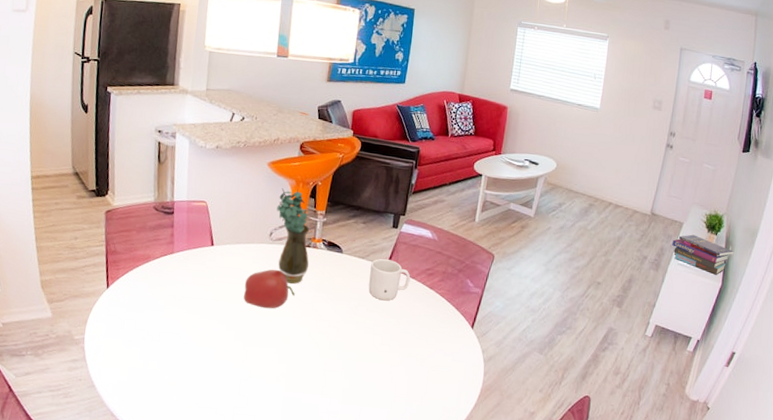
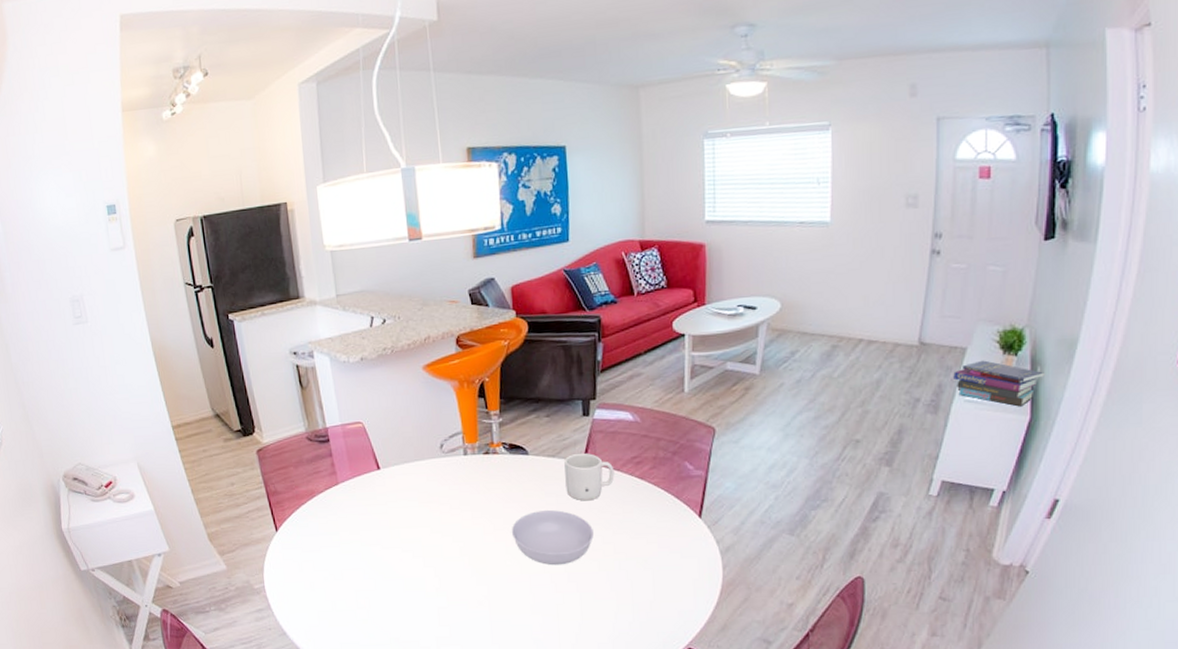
fruit: present [244,269,295,309] -> none [422,484,482,529]
vase: present [276,188,310,284] -> none [442,390,491,498]
bowl: none [316,303,385,354] -> present [511,510,594,566]

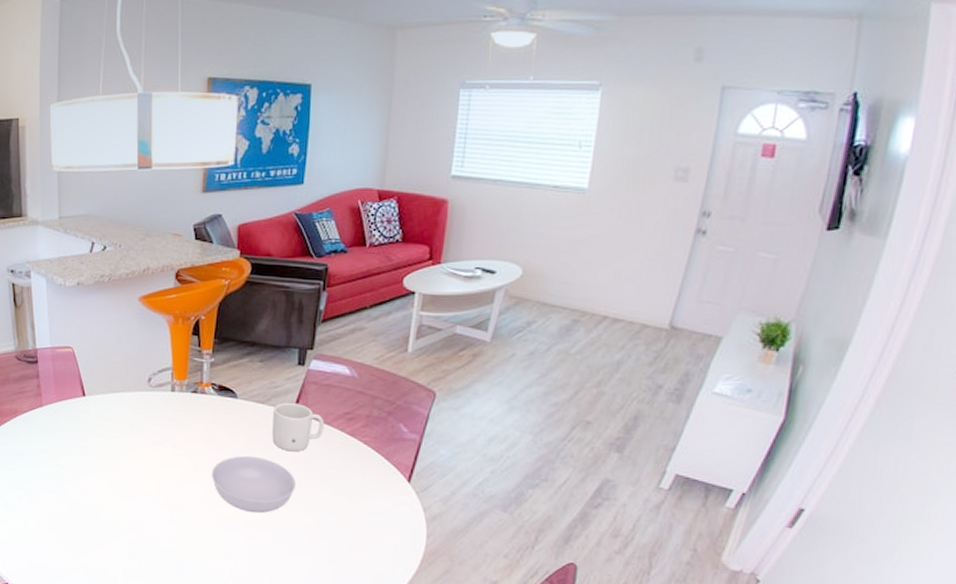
books: present [953,360,1044,407] -> none [703,352,807,406]

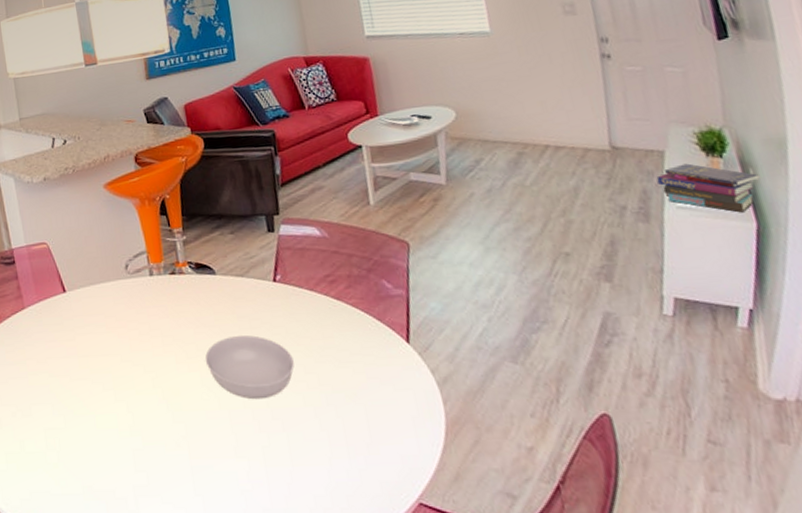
mug: present [272,402,325,452] -> none [253,271,309,325]
books: none [703,352,807,406] -> present [656,163,760,213]

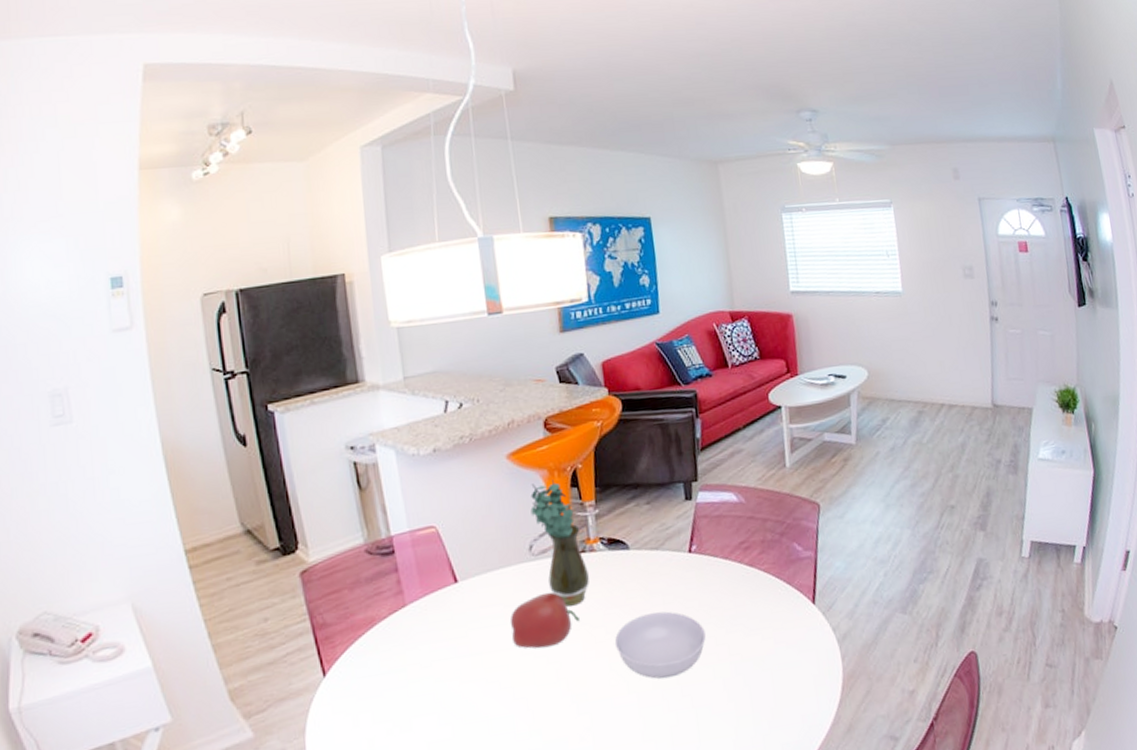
fruit: none [110,307,172,358] -> present [510,592,580,649]
vase: none [125,208,180,322] -> present [530,479,589,607]
books: present [656,163,760,213] -> none [1025,419,1099,462]

